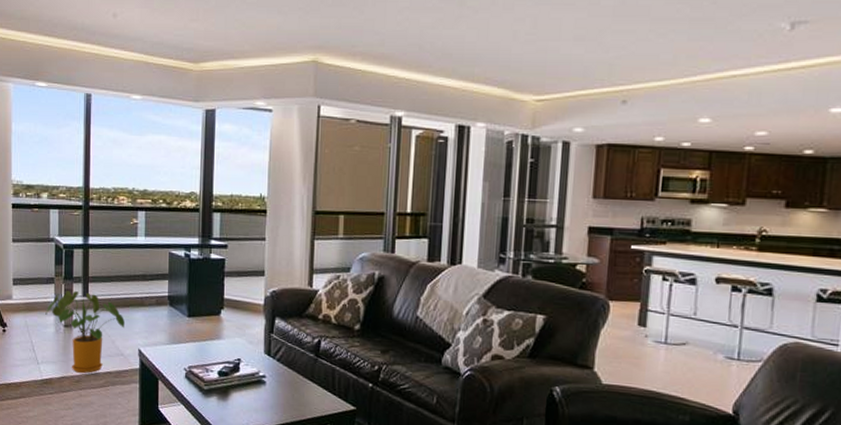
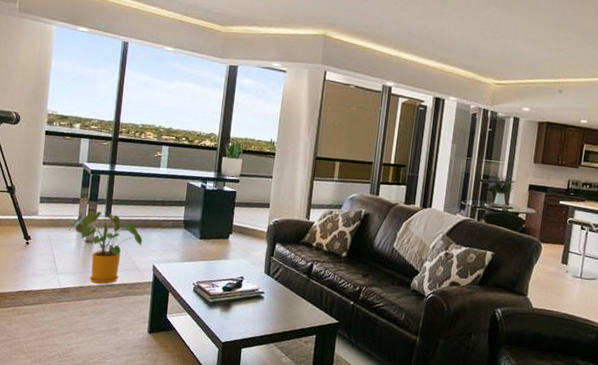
planter: none [205,197,229,243] -> present [221,139,244,178]
flower arrangement: none [532,214,572,256] -> present [487,172,517,206]

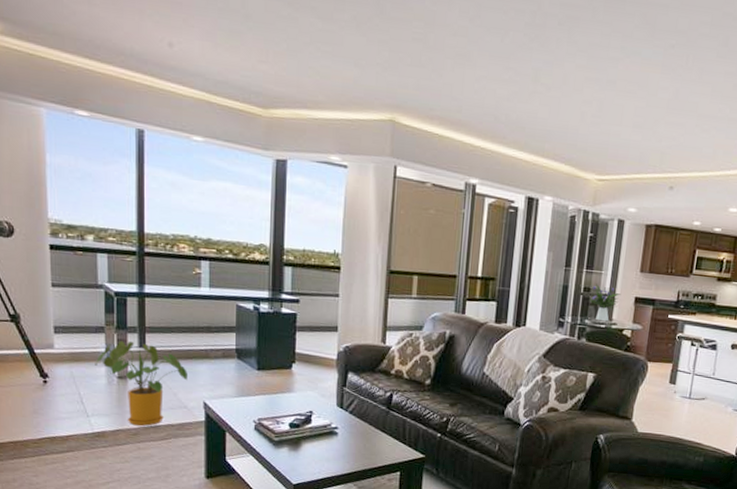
planter: present [221,139,244,178] -> none [275,251,302,298]

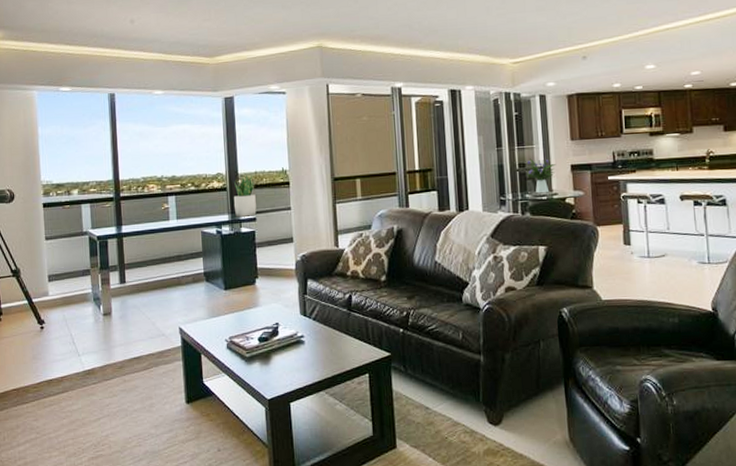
house plant: present [95,341,187,426] -> none [83,279,163,358]
planter: none [275,251,302,298] -> present [233,174,257,217]

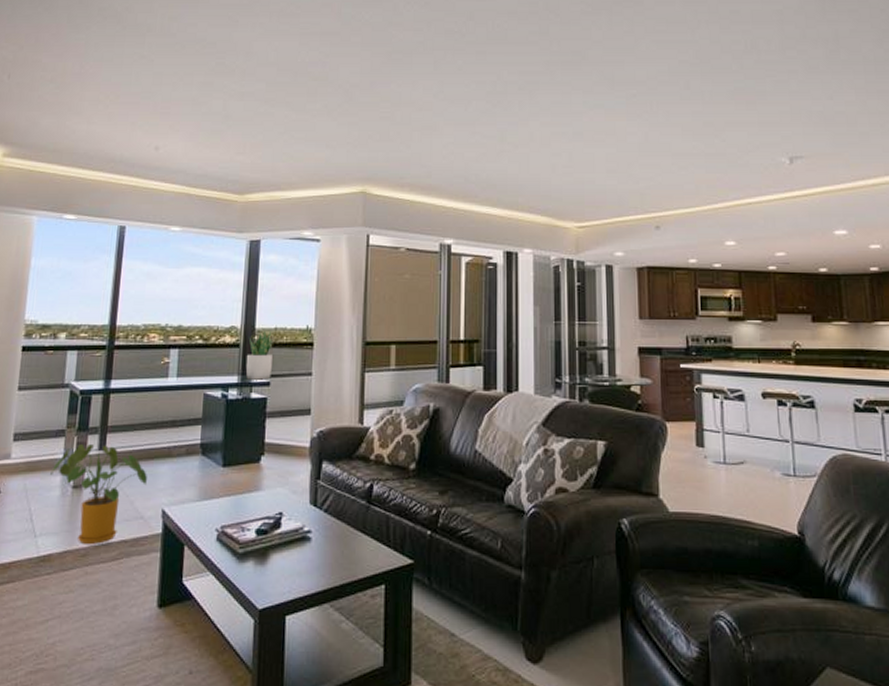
house plant: none [83,279,163,358] -> present [50,444,147,544]
flower arrangement: present [525,158,557,194] -> none [585,336,622,378]

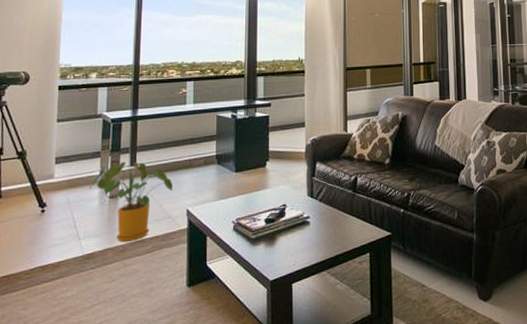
planter: present [245,330,273,380] -> none [250,63,272,103]

